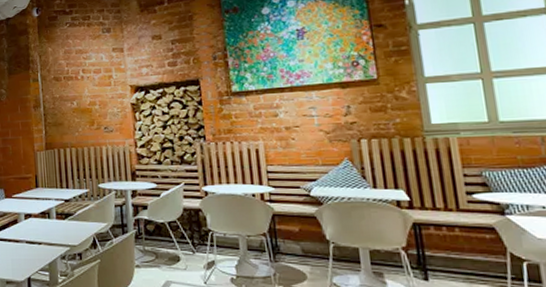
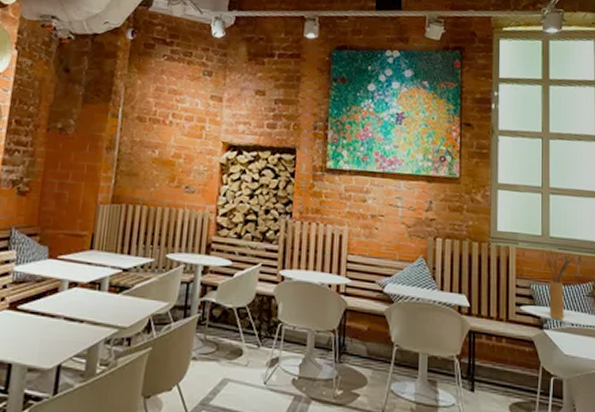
vase: none [497,135,535,204] -> present [546,250,573,320]

